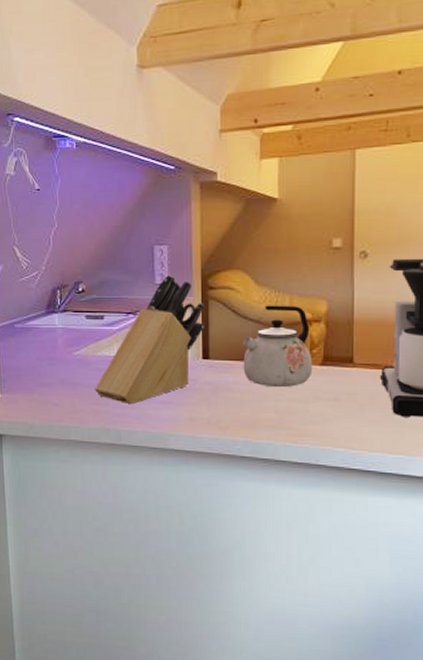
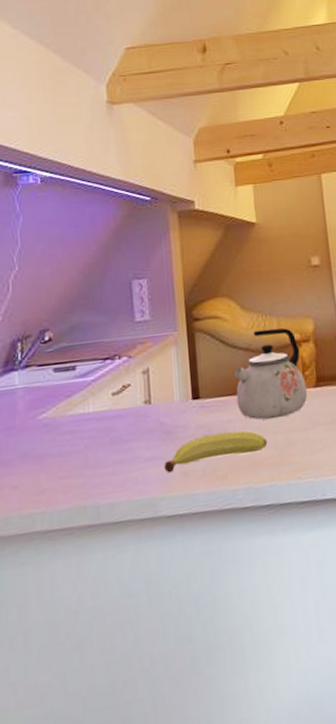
knife block: present [95,273,206,404] -> none [66,309,192,470]
fruit: none [174,391,269,417] -> present [163,430,268,474]

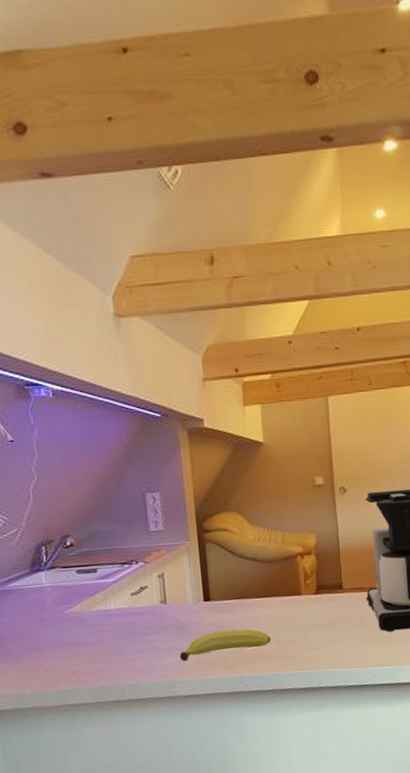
kettle: present [234,328,308,420] -> none [242,541,308,621]

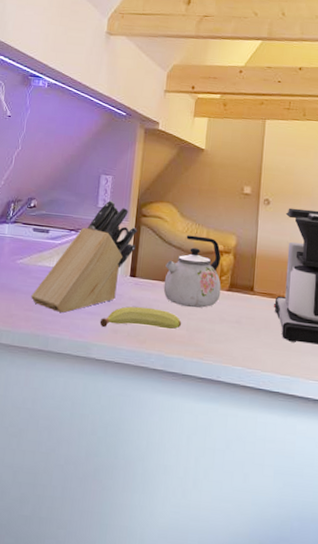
knife block: none [92,520,204,657] -> present [31,200,138,313]
kettle: none [242,541,308,621] -> present [163,235,221,308]

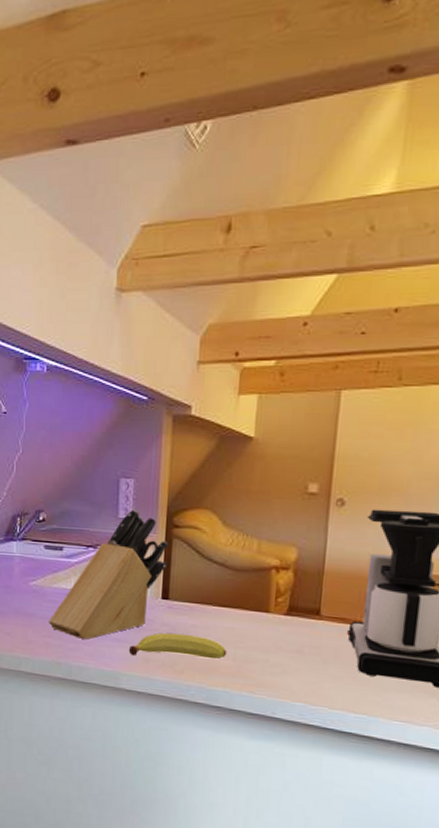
kettle: present [163,235,221,308] -> none [203,548,277,636]

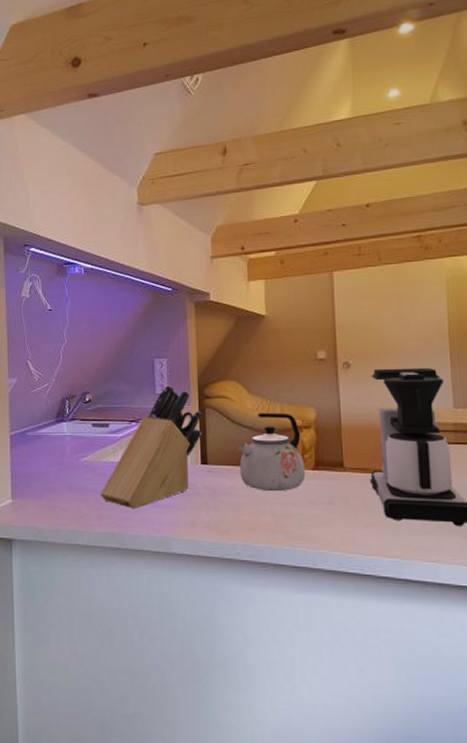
fruit: present [128,633,227,660] -> none [175,495,266,521]
kettle: none [203,548,277,636] -> present [239,412,306,492]

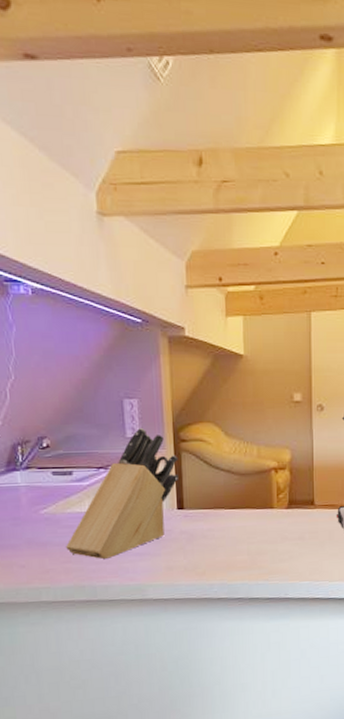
kettle: present [239,412,306,492] -> none [216,455,280,532]

